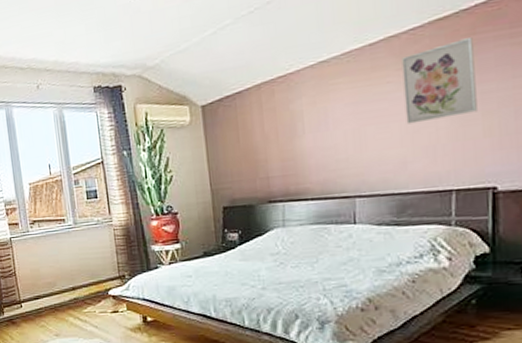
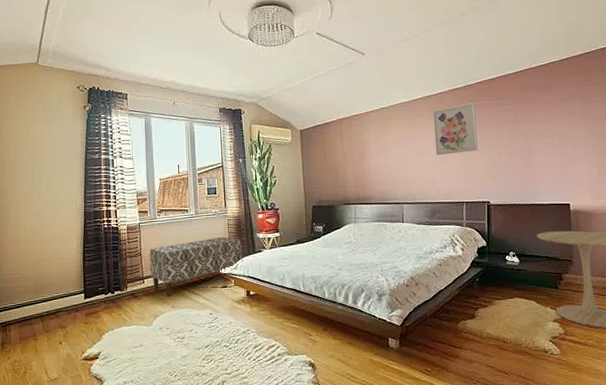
bench: none [24,251,136,322] -> present [149,237,243,296]

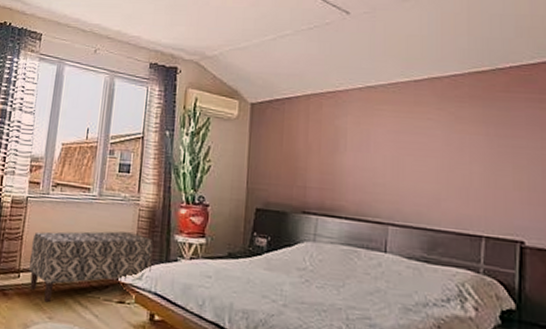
wall art: present [433,103,478,156] -> none [442,94,508,164]

